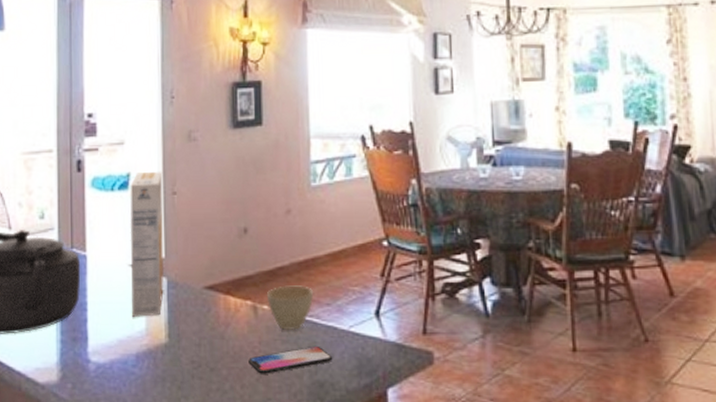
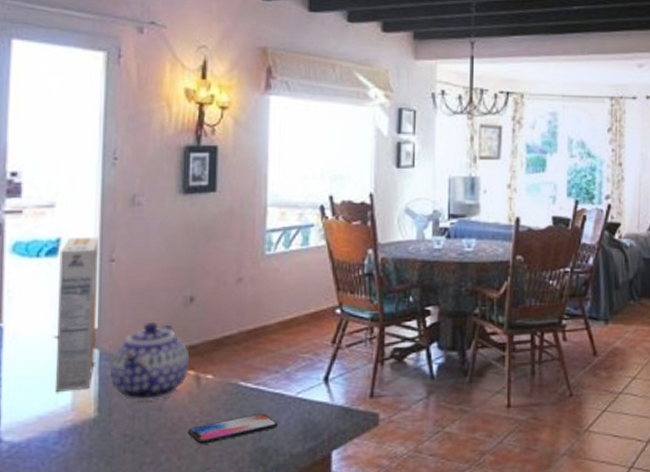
teapot: none [176,252,247,329] -> present [109,321,190,401]
cup: present [267,285,314,330] -> none [212,354,262,399]

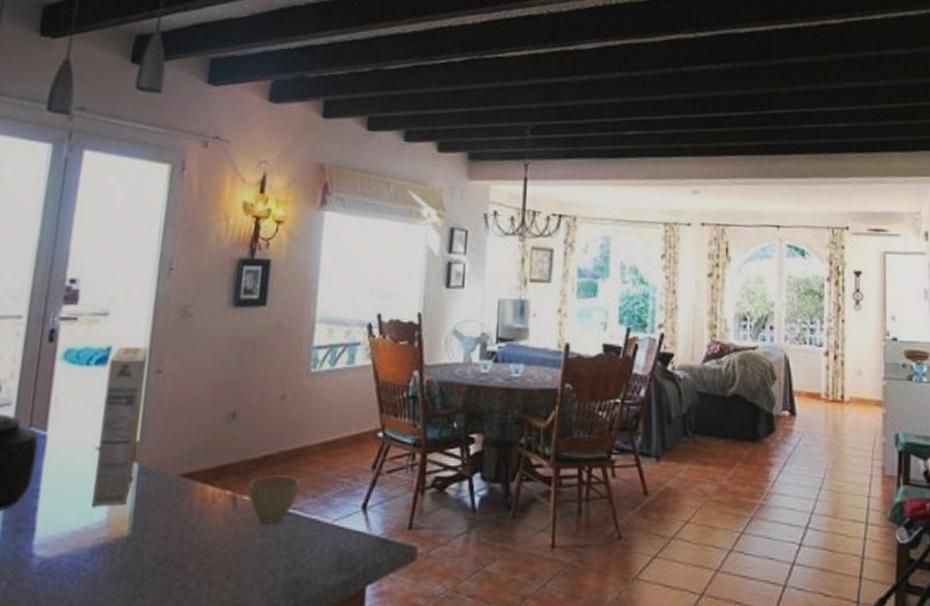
teapot: present [109,321,190,401] -> none [147,436,228,521]
smartphone: present [188,413,277,444] -> none [220,540,312,571]
cup: none [212,354,262,399] -> present [249,475,301,523]

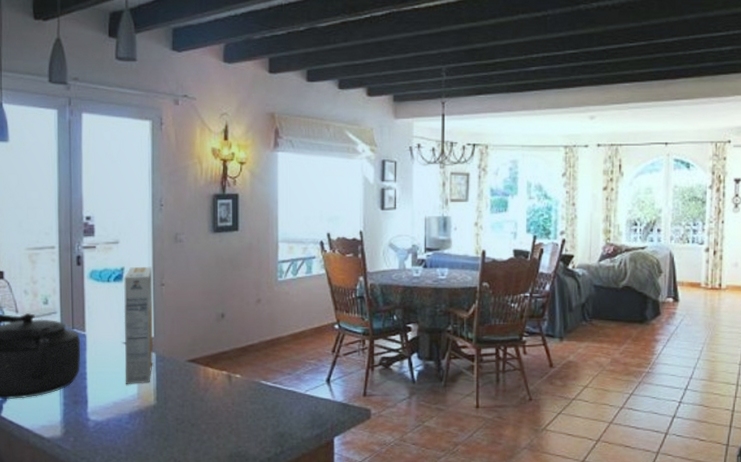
cup: present [249,475,301,523] -> none [240,359,278,394]

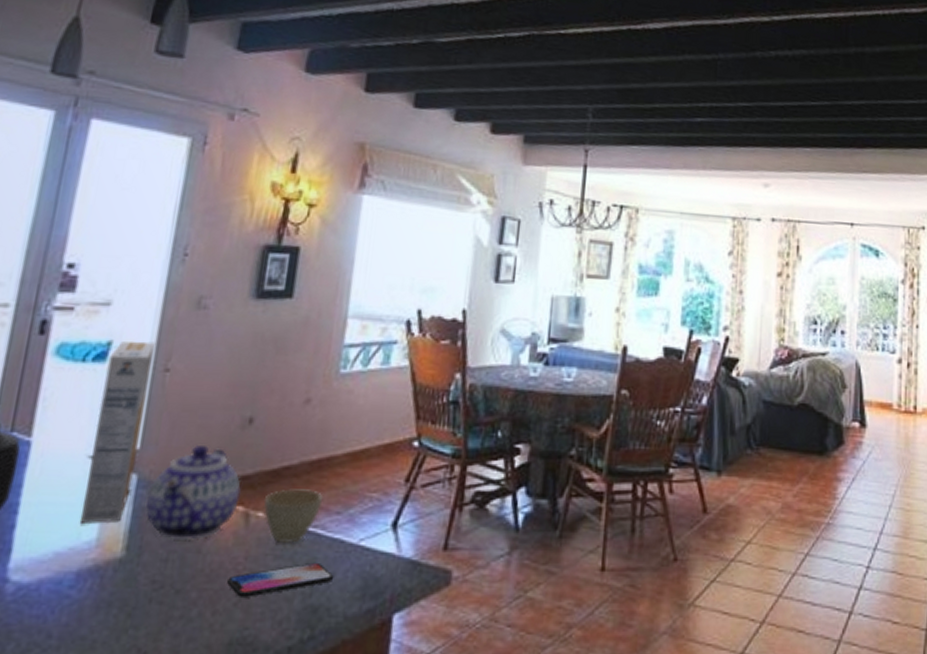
teapot: none [164,332,223,393] -> present [146,444,241,540]
smartphone: none [223,405,291,428] -> present [227,562,333,597]
cup: none [240,359,278,394] -> present [264,489,324,543]

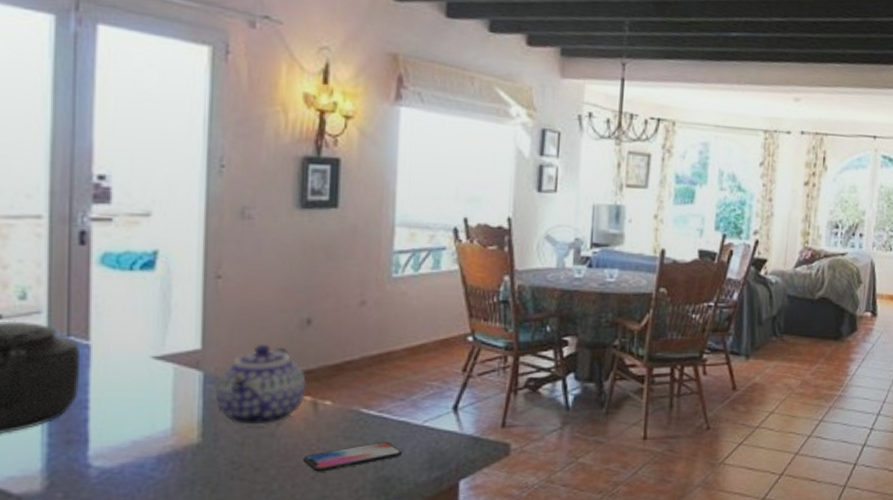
cereal box: present [79,341,156,524] -> none [152,250,204,415]
cup: present [264,489,324,543] -> none [331,380,386,426]

